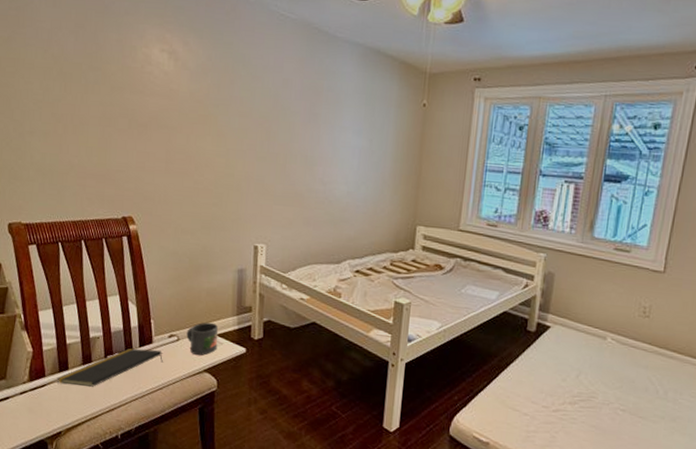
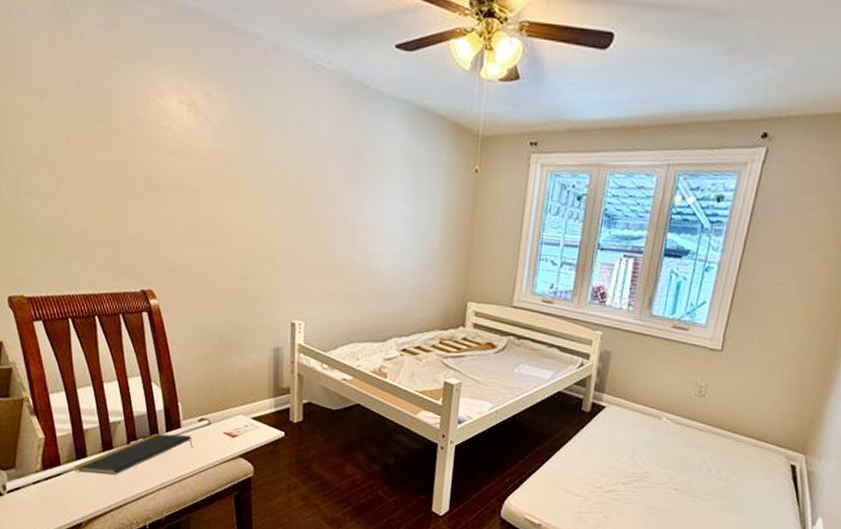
mug: present [186,322,218,356] -> none [218,404,254,440]

